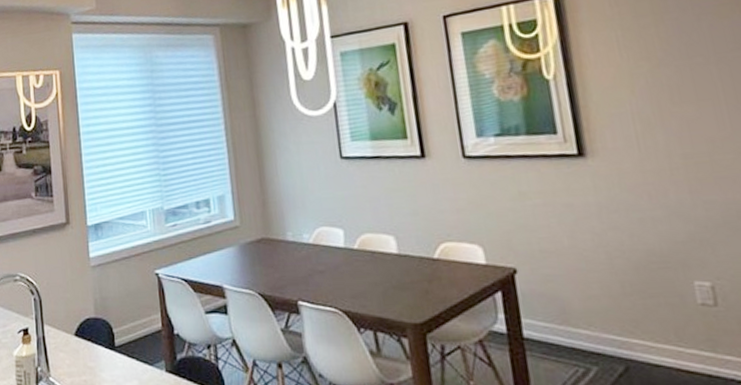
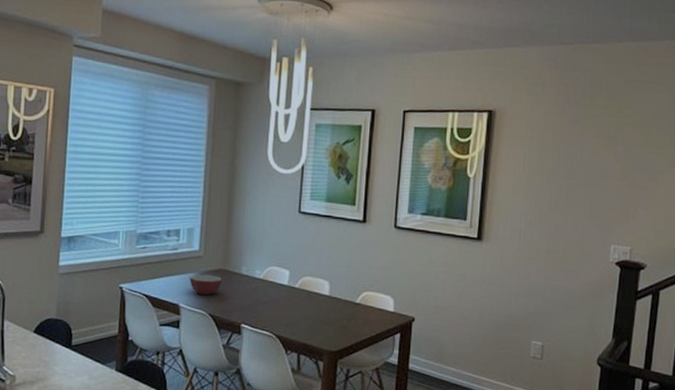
bowl: none [229,246,267,271] -> present [189,274,222,295]

